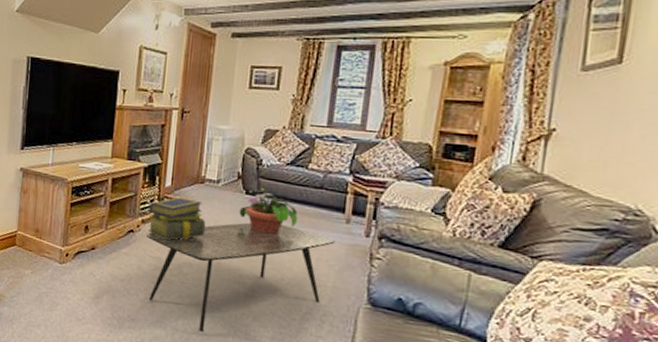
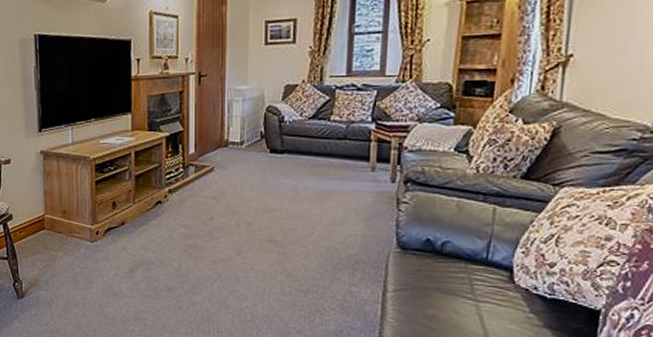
stack of books: present [147,197,206,241] -> none [175,163,233,208]
coffee table: present [147,222,335,333] -> none [175,180,362,294]
potted flower: present [239,188,298,234] -> none [265,145,323,190]

